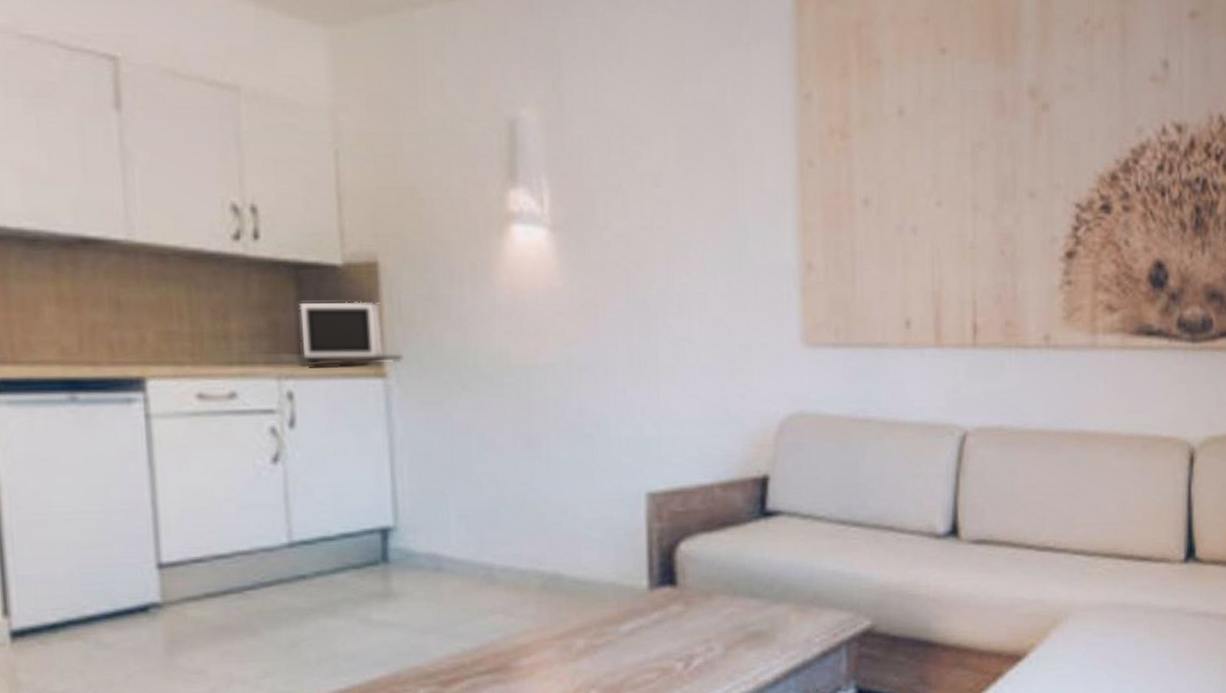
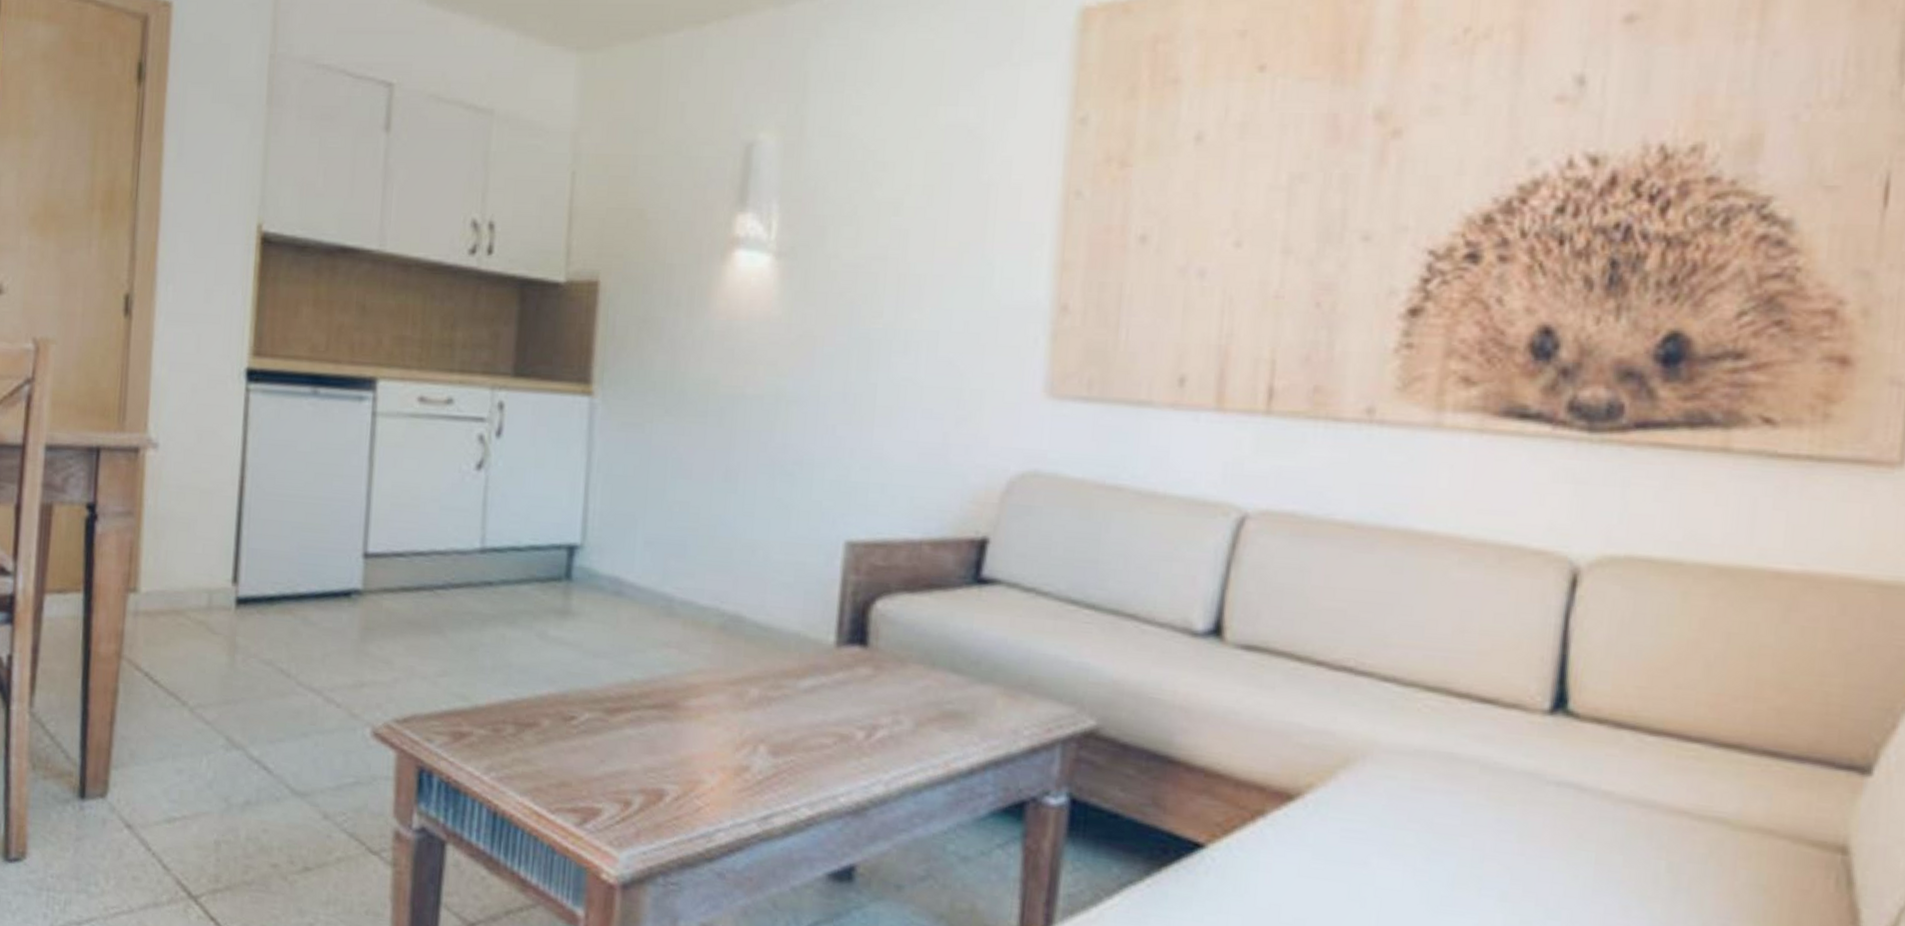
microwave: present [298,301,404,364] -> none [517,317,612,382]

